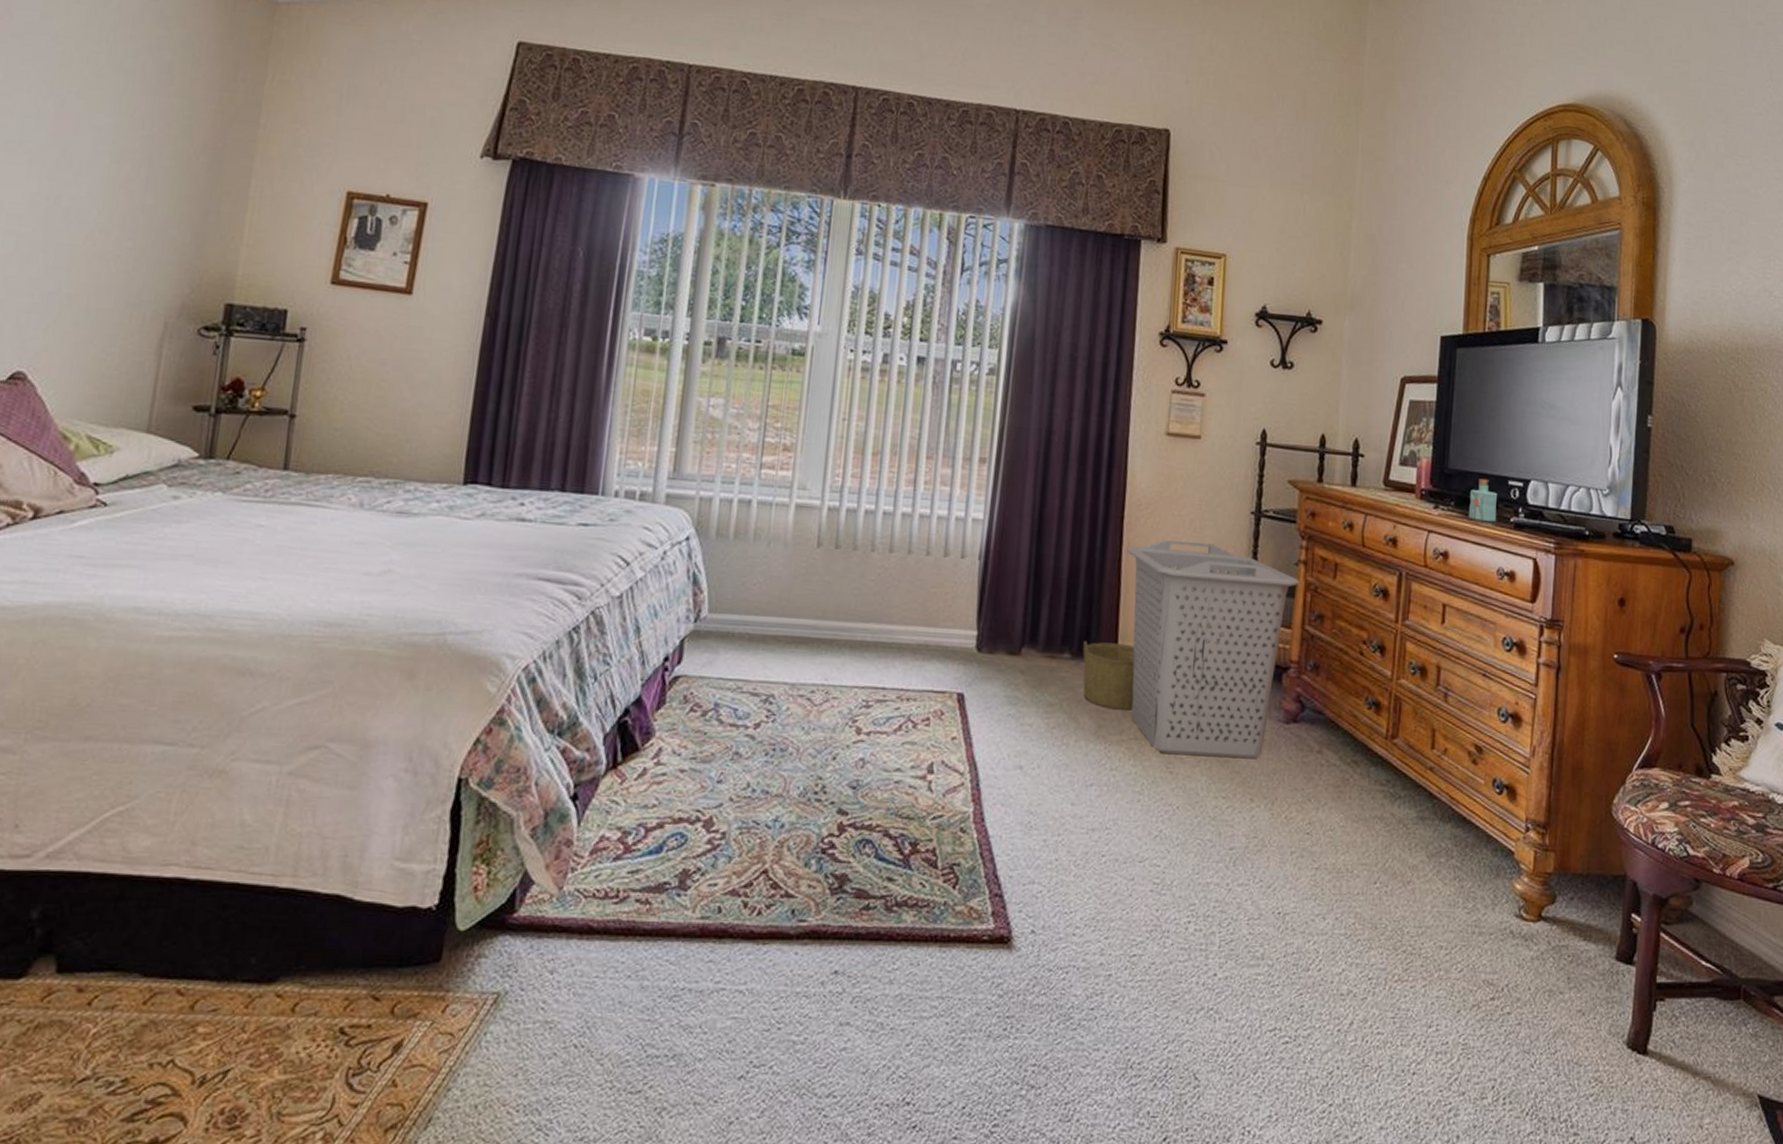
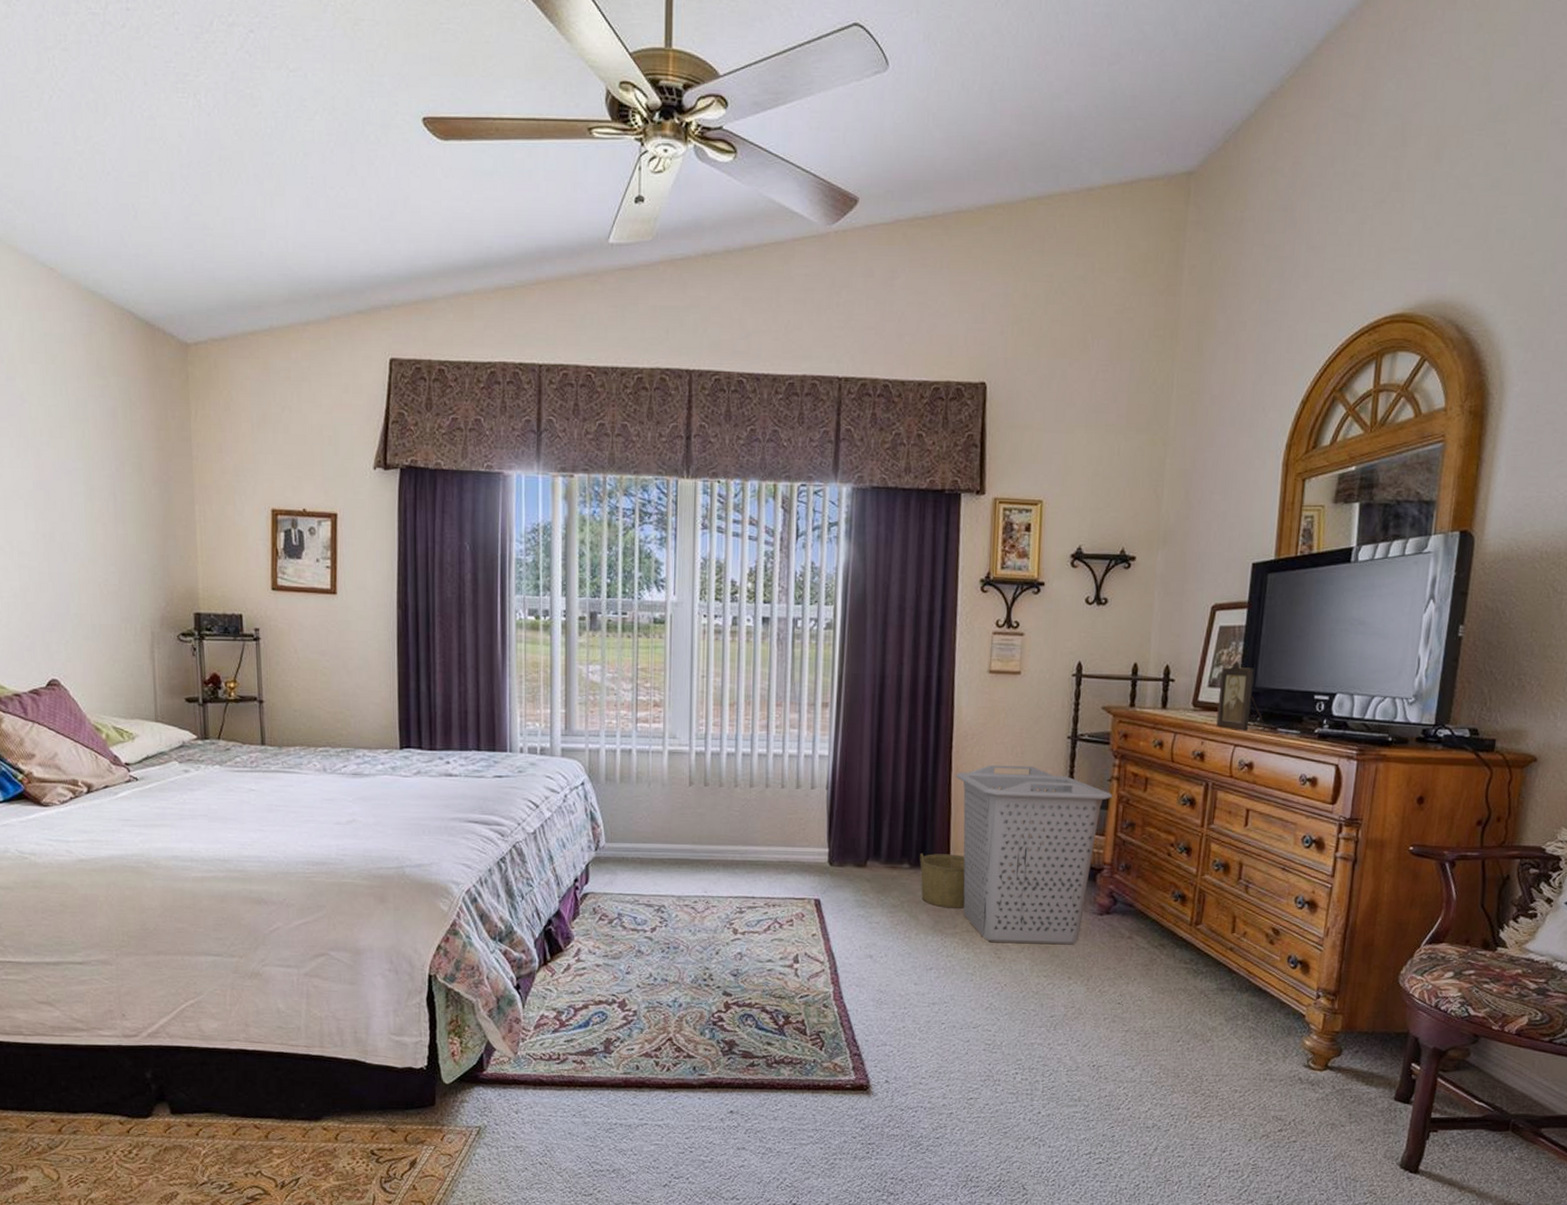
photo frame: none [1408,439,1461,517] -> present [1216,661,1266,731]
perfume: present [1468,478,1498,524] -> none [1273,695,1304,736]

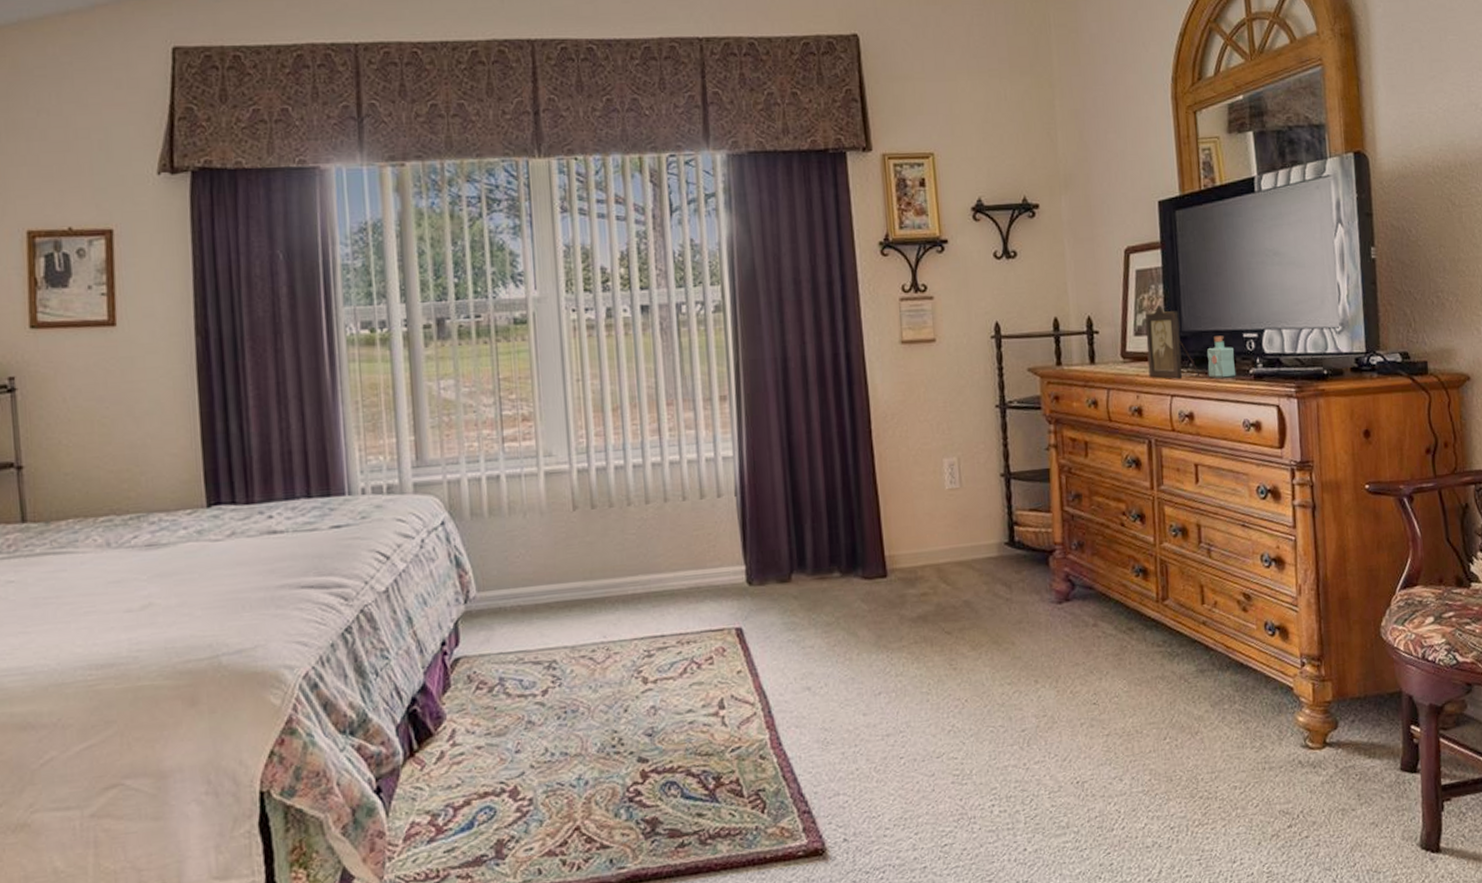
basket: present [920,853,965,909] -> none [851,554,908,619]
laundry basket: present [955,765,1113,945] -> none [879,443,1053,652]
perfume: none [1273,695,1304,736] -> present [1207,335,1237,380]

